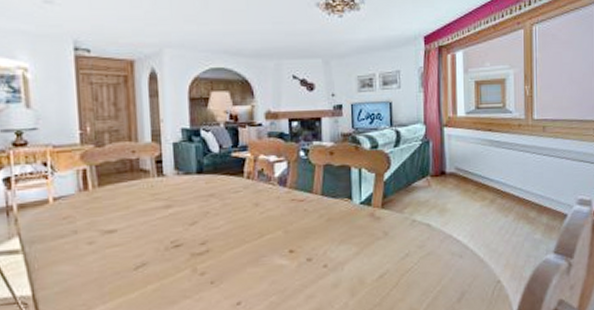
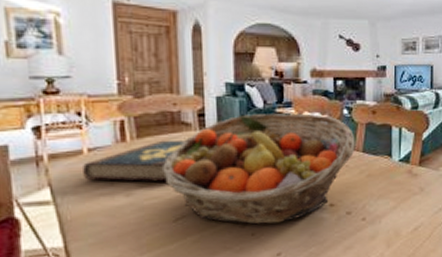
book: none [49,187,143,230] -> present [83,140,184,182]
fruit basket: none [122,157,314,273] -> present [161,113,355,225]

